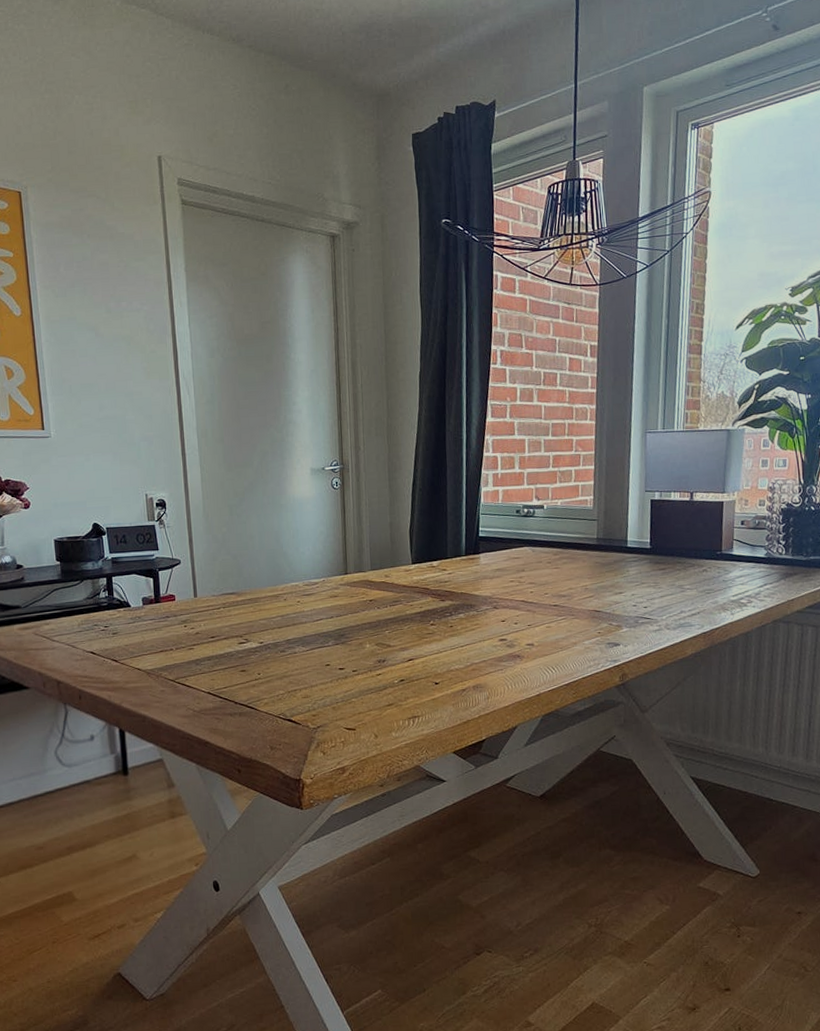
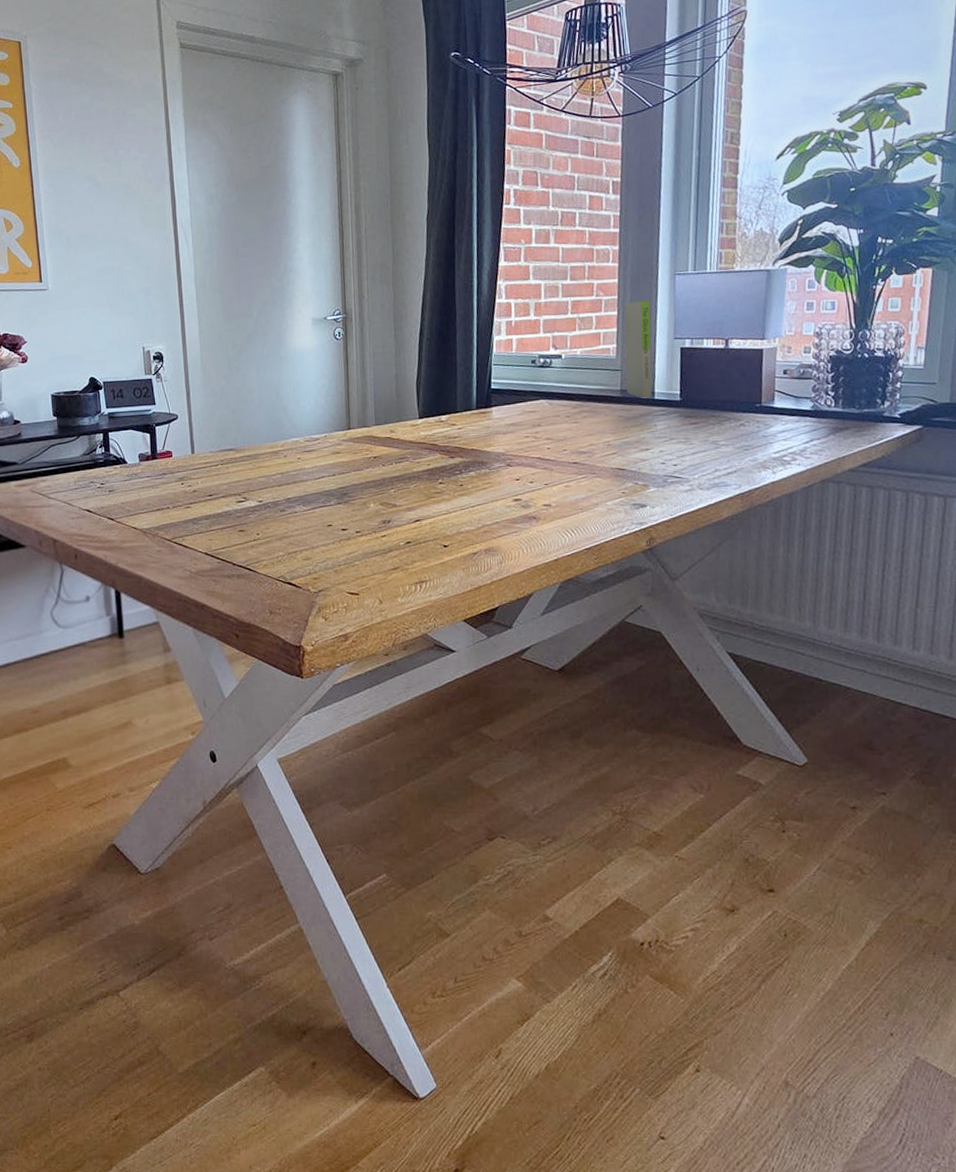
book: none [600,455,625,546] -> present [624,300,652,398]

